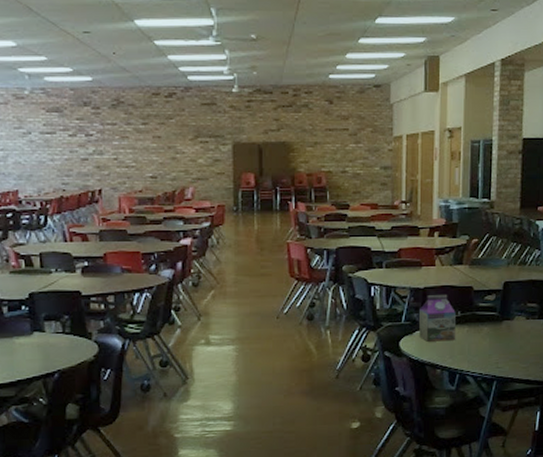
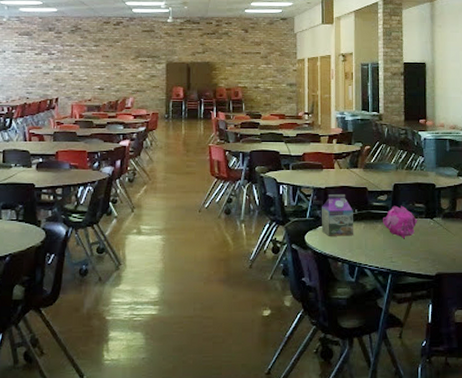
crumpled paper: none [489,305,530,343] -> present [383,205,418,239]

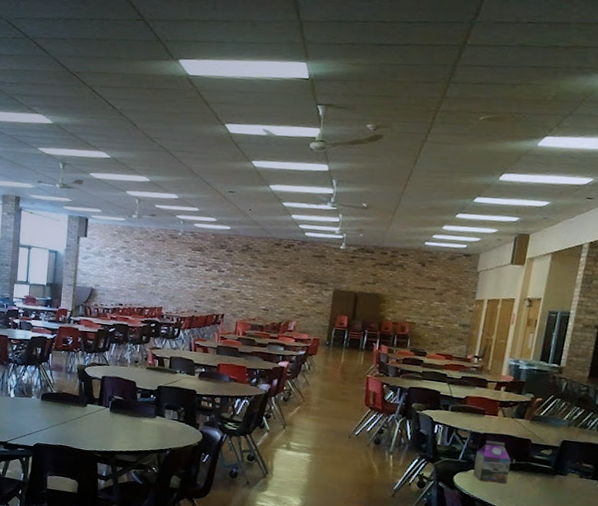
crumpled paper: present [383,205,418,239] -> none [542,461,583,496]

